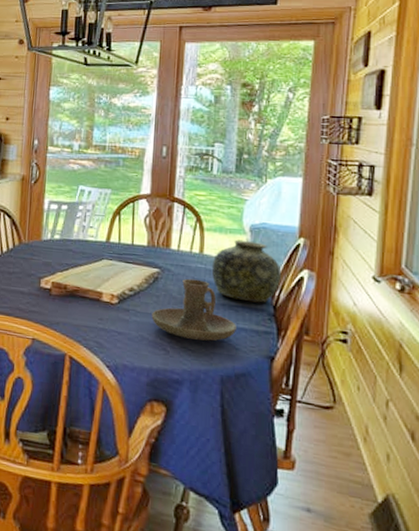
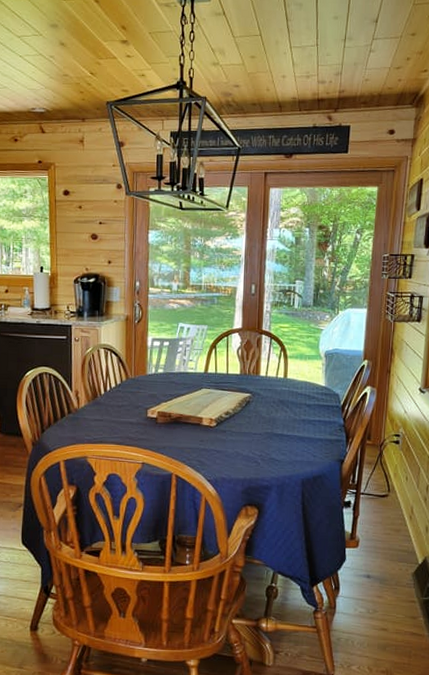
candle holder: present [151,278,237,341] -> none [245,400,314,452]
vase: present [211,239,282,303] -> none [294,364,350,417]

